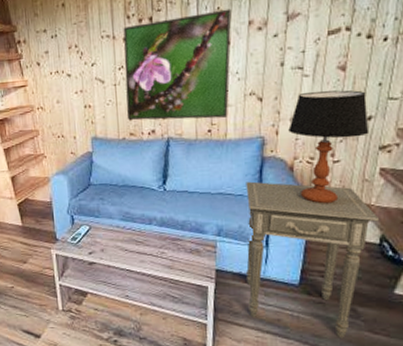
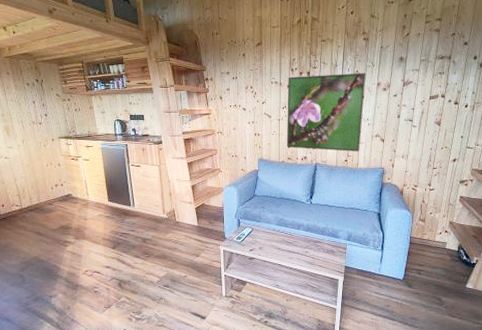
side table: present [246,181,379,338] -> none [367,200,458,320]
table lamp: present [288,90,370,204] -> none [401,138,454,220]

